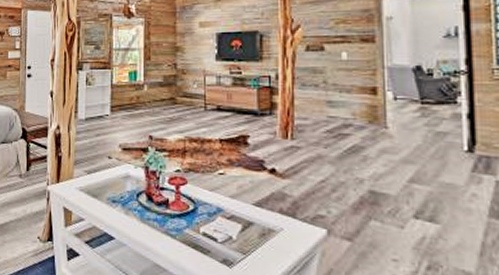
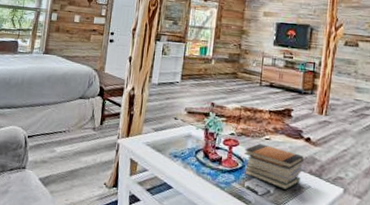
book stack: none [195,180,270,234] -> present [244,143,304,190]

